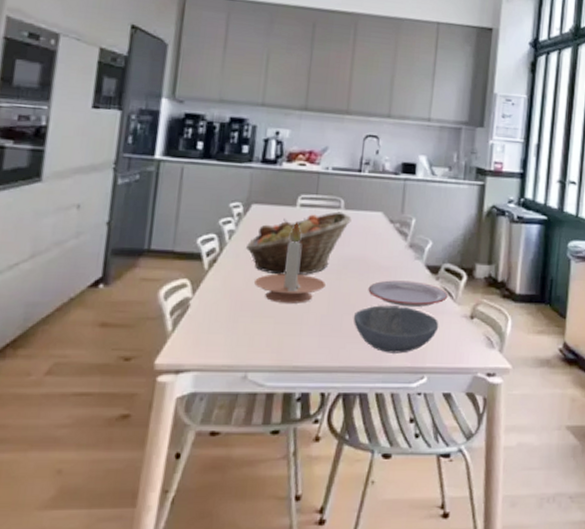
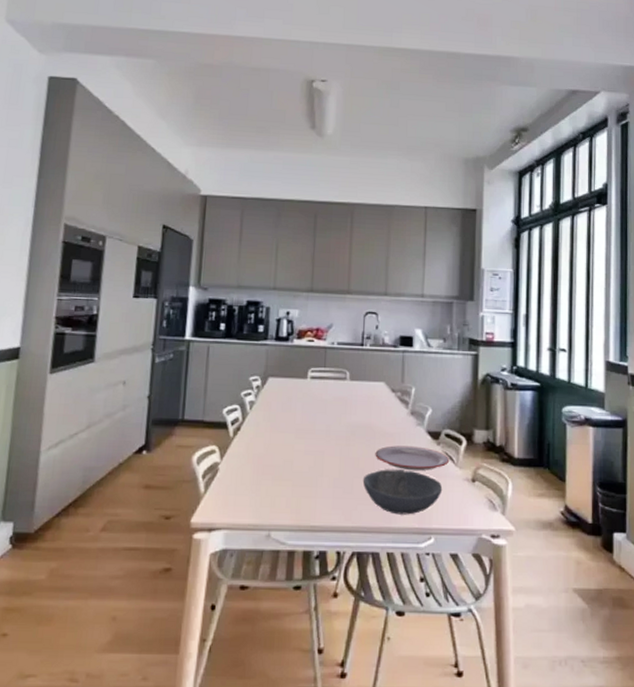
fruit basket: present [245,211,352,275] -> none [264,382,357,442]
candle holder: present [254,220,326,304] -> none [274,391,336,468]

